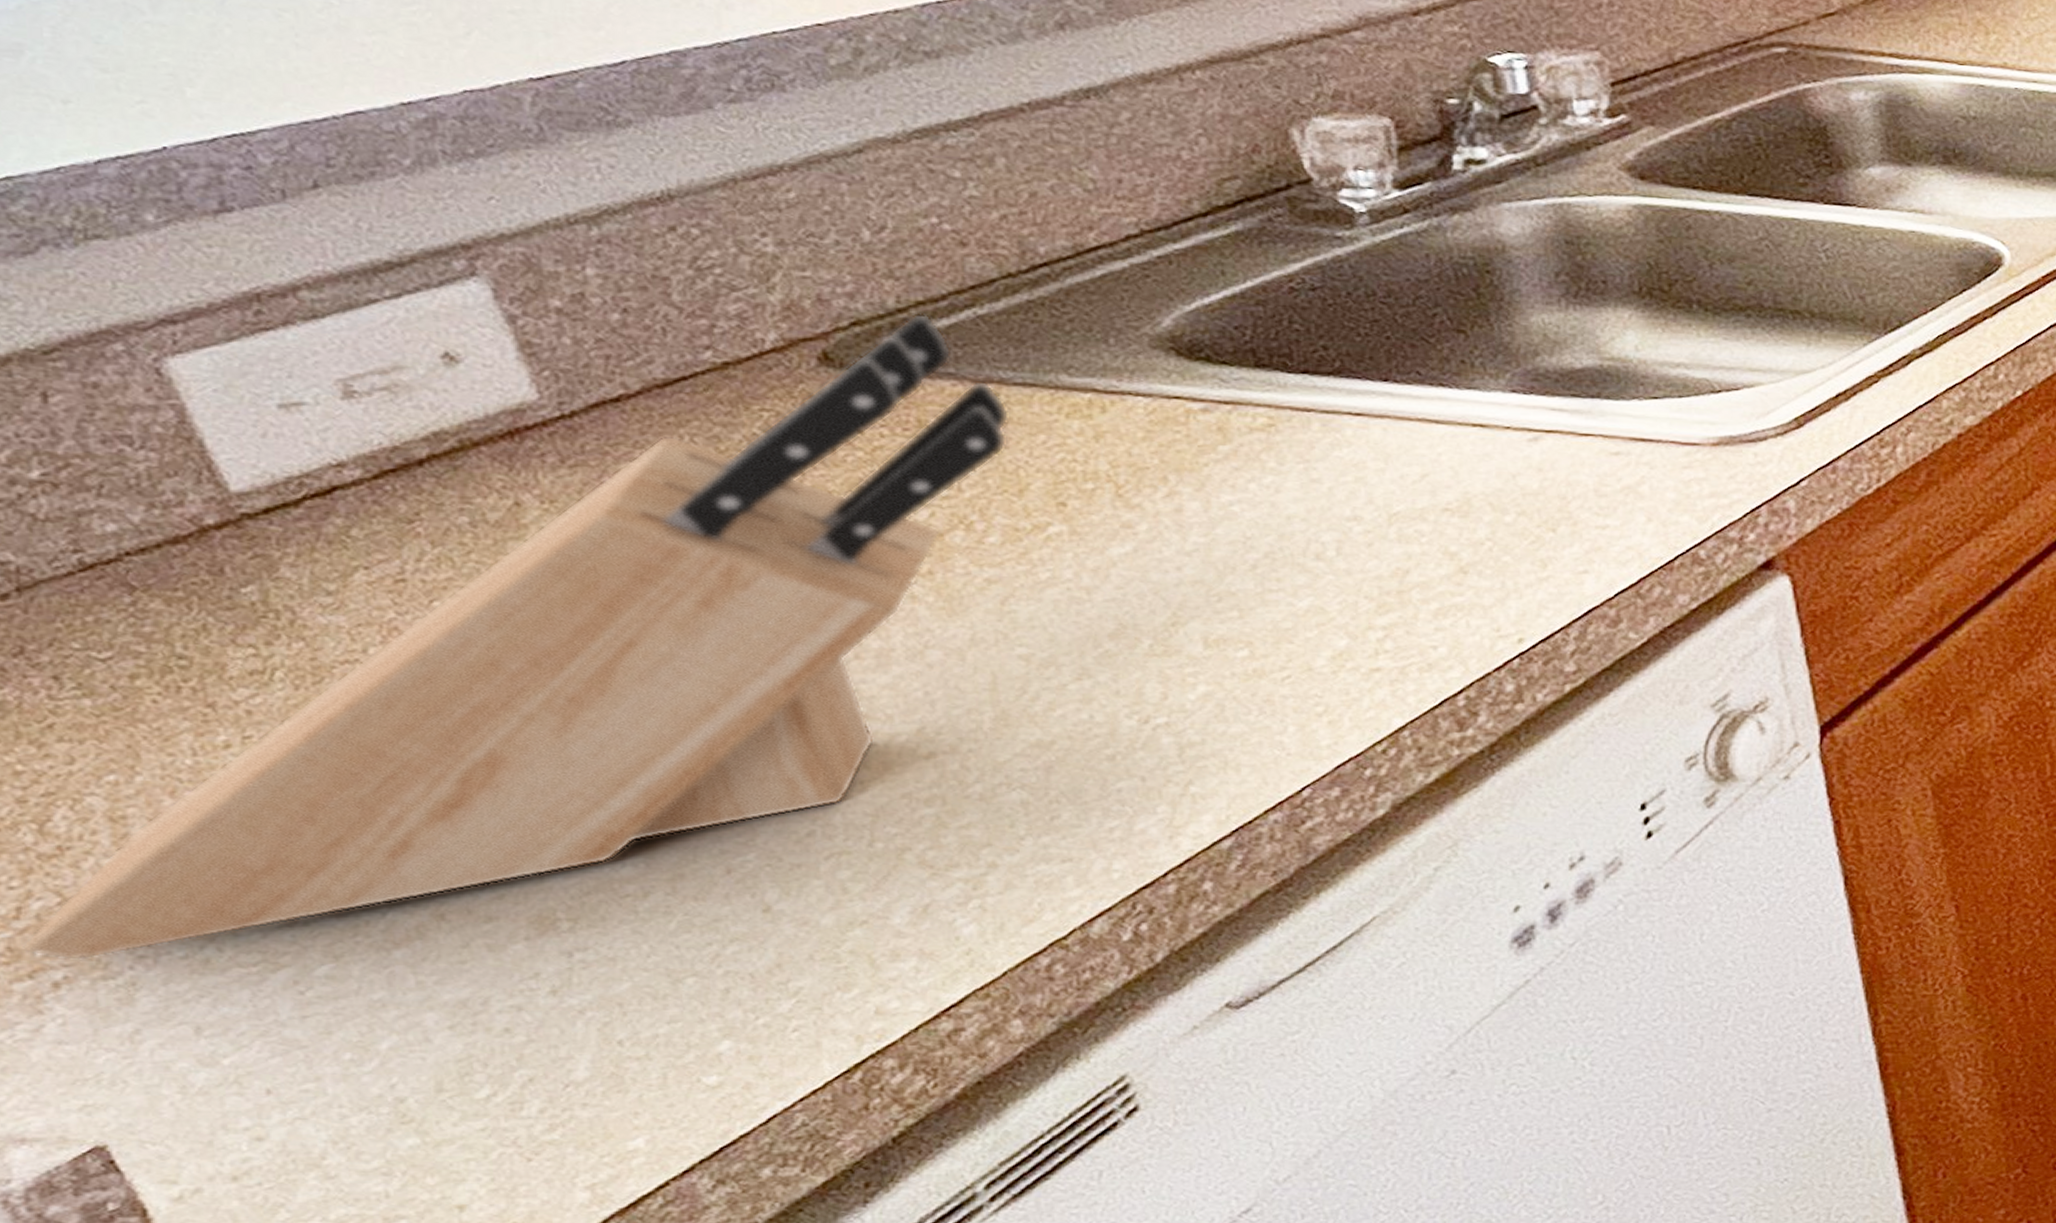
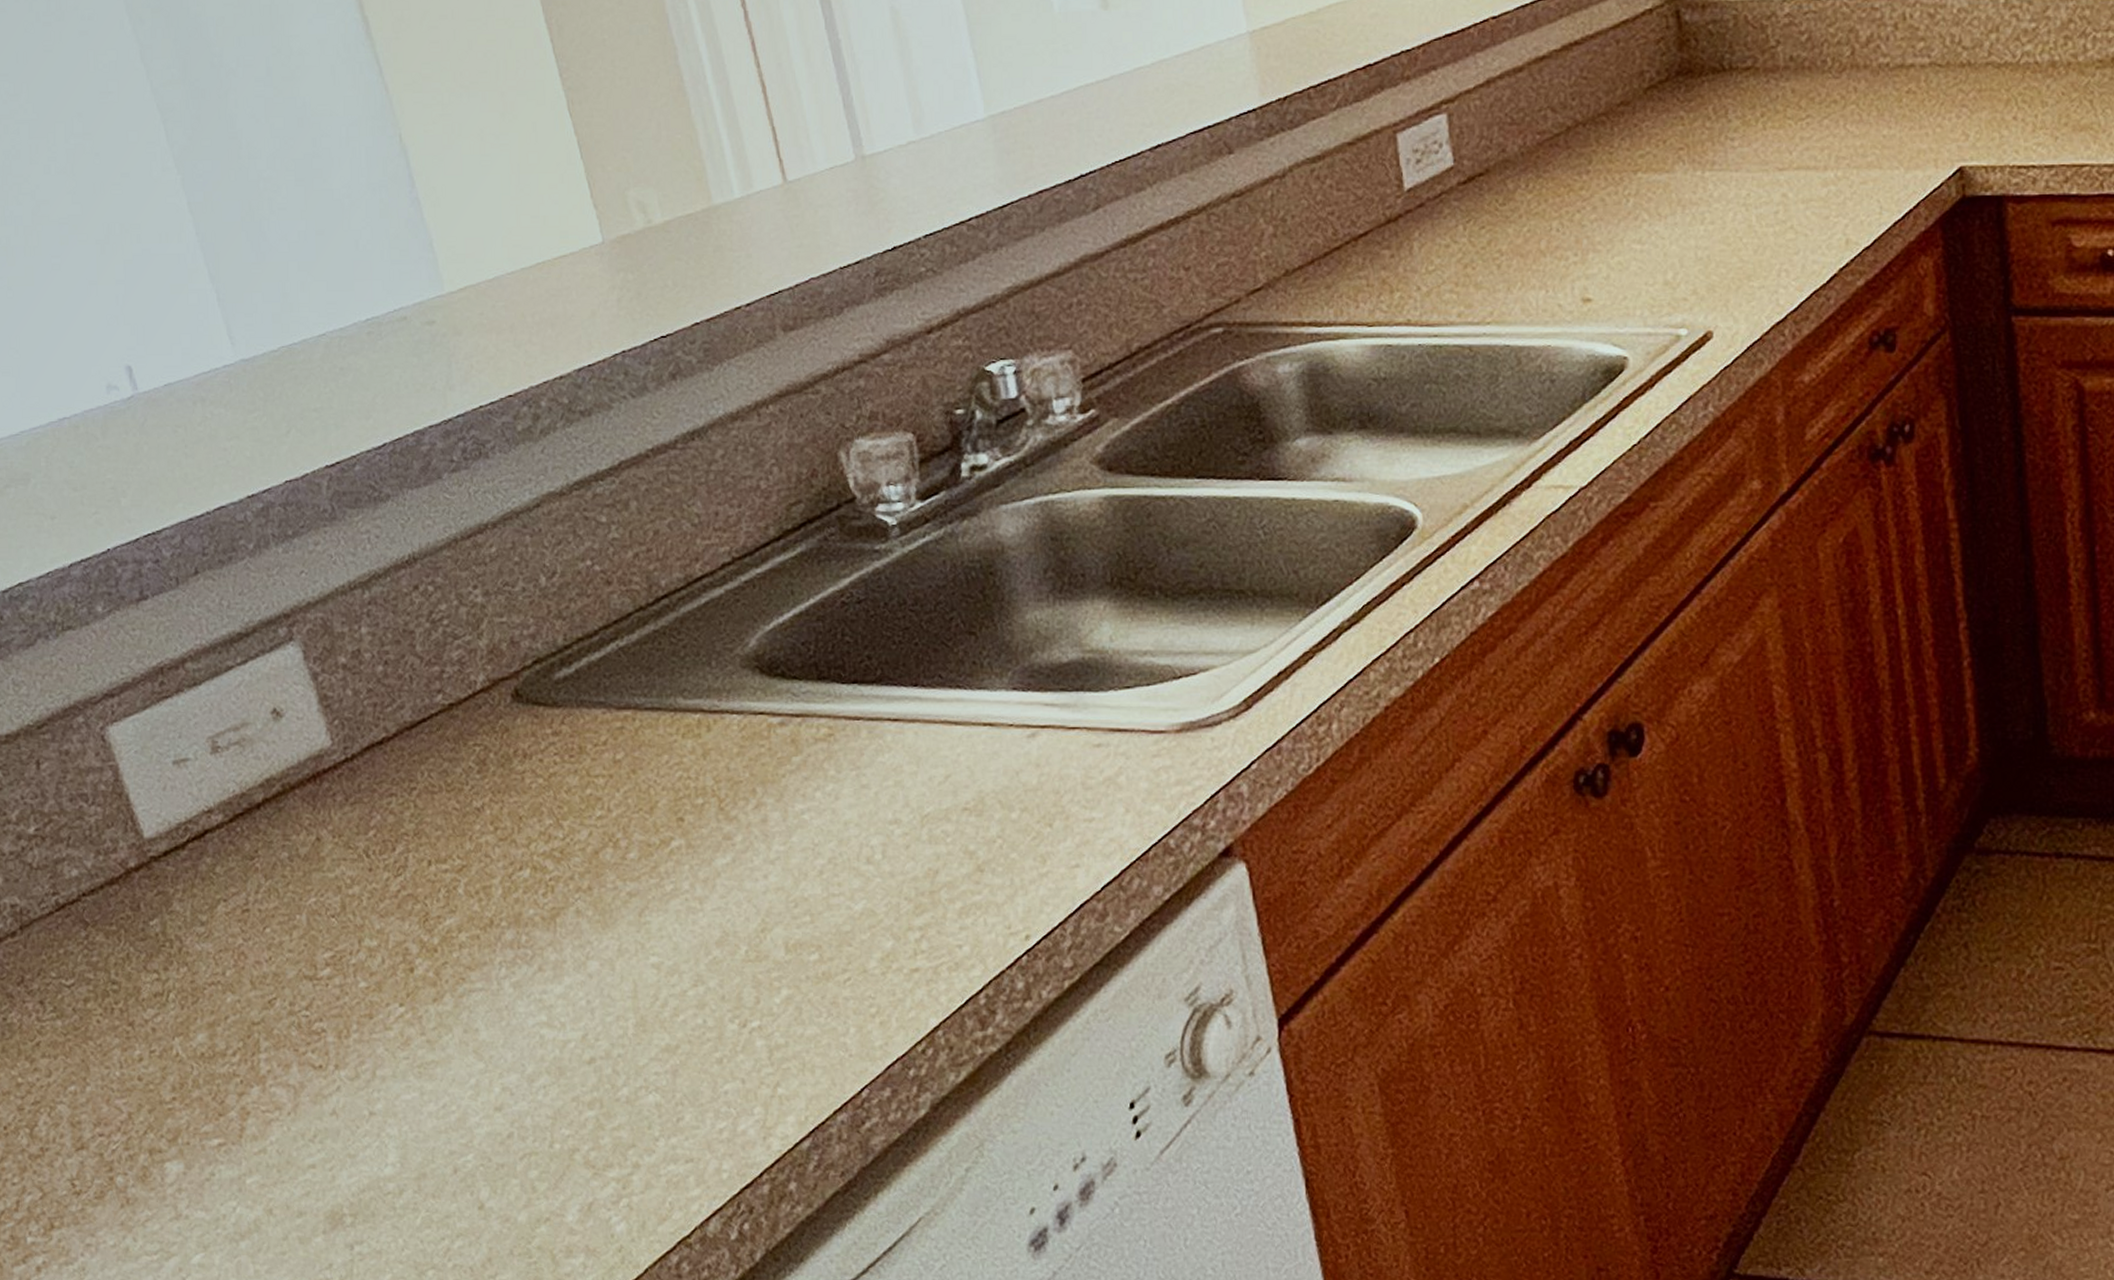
knife block: present [21,313,1010,961] -> none [19,649,643,1248]

